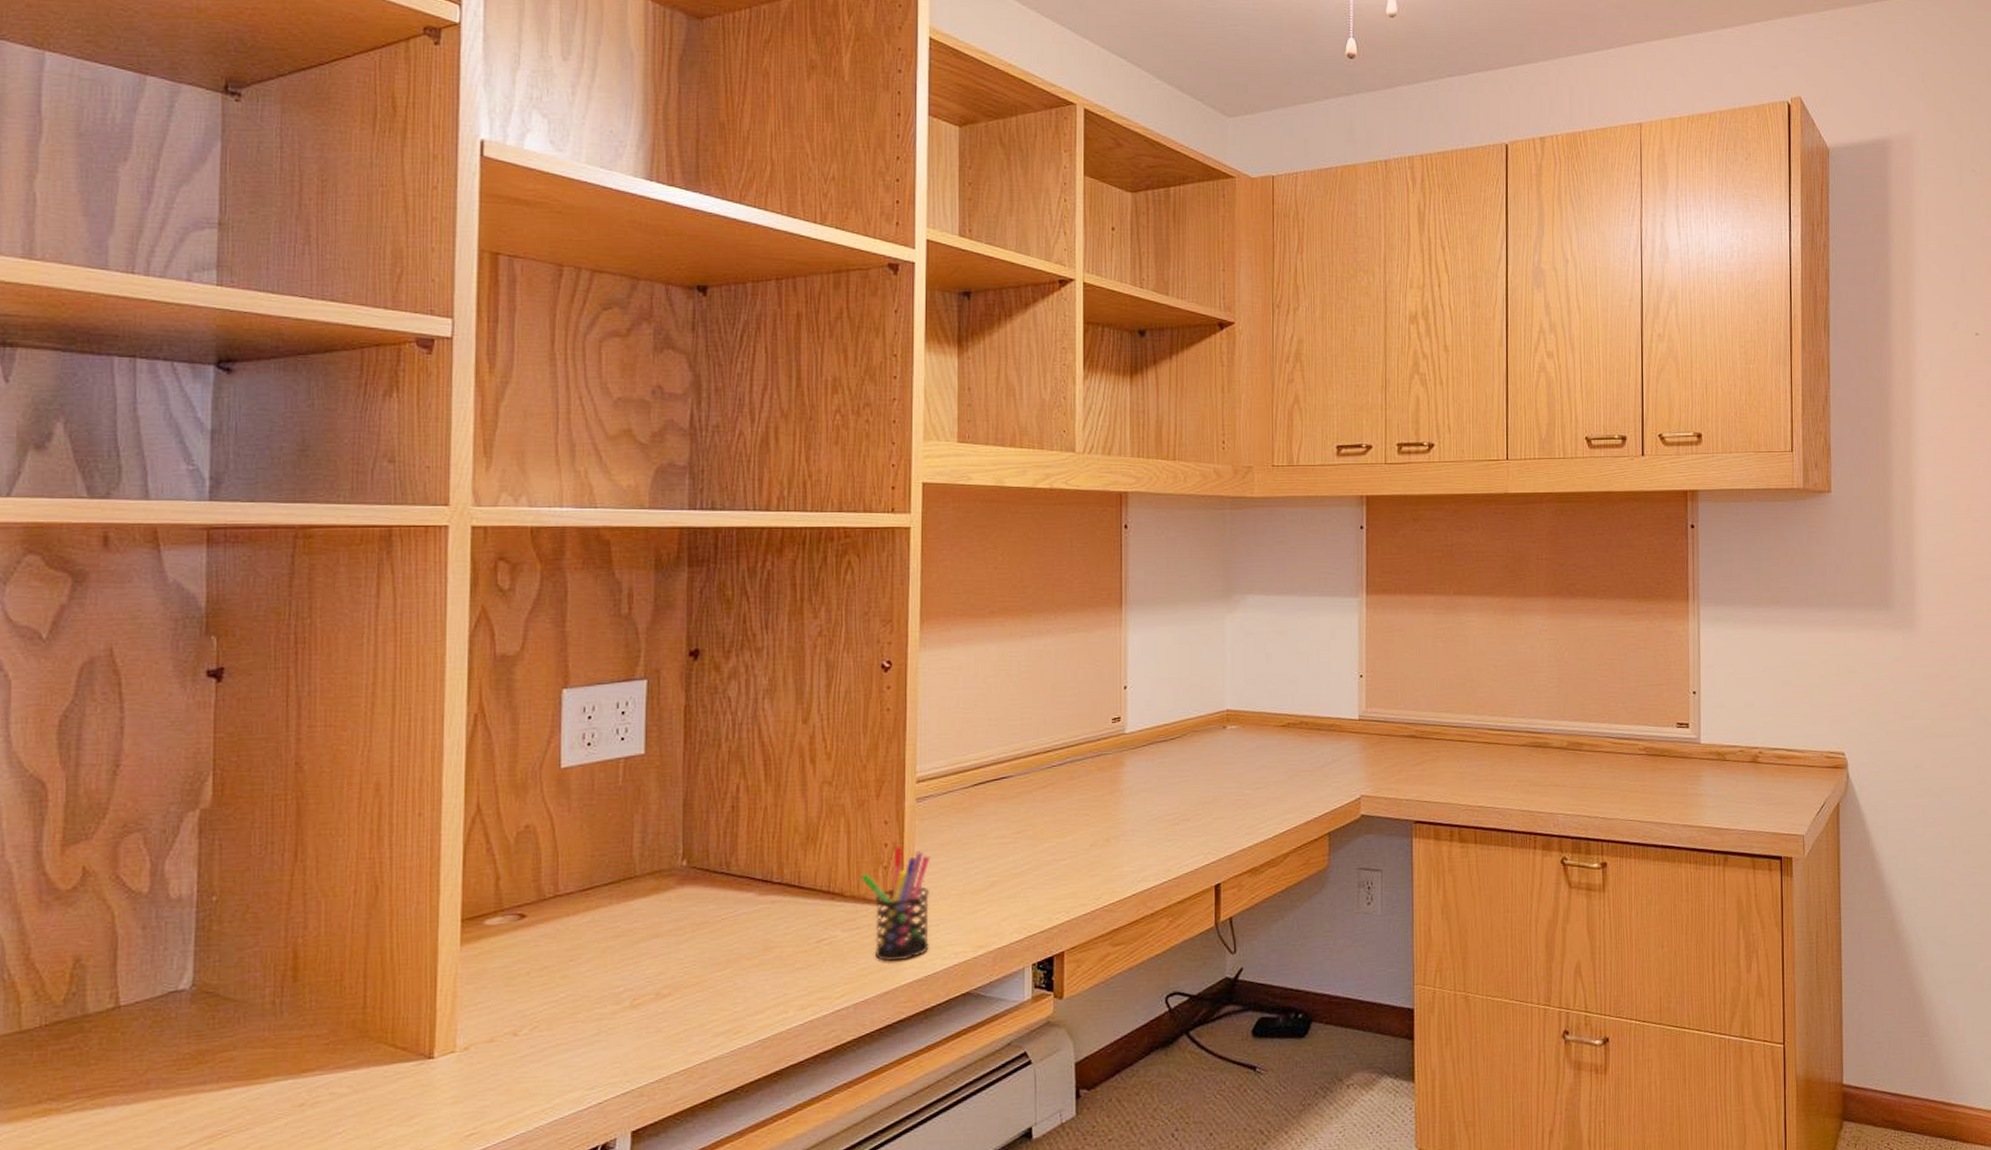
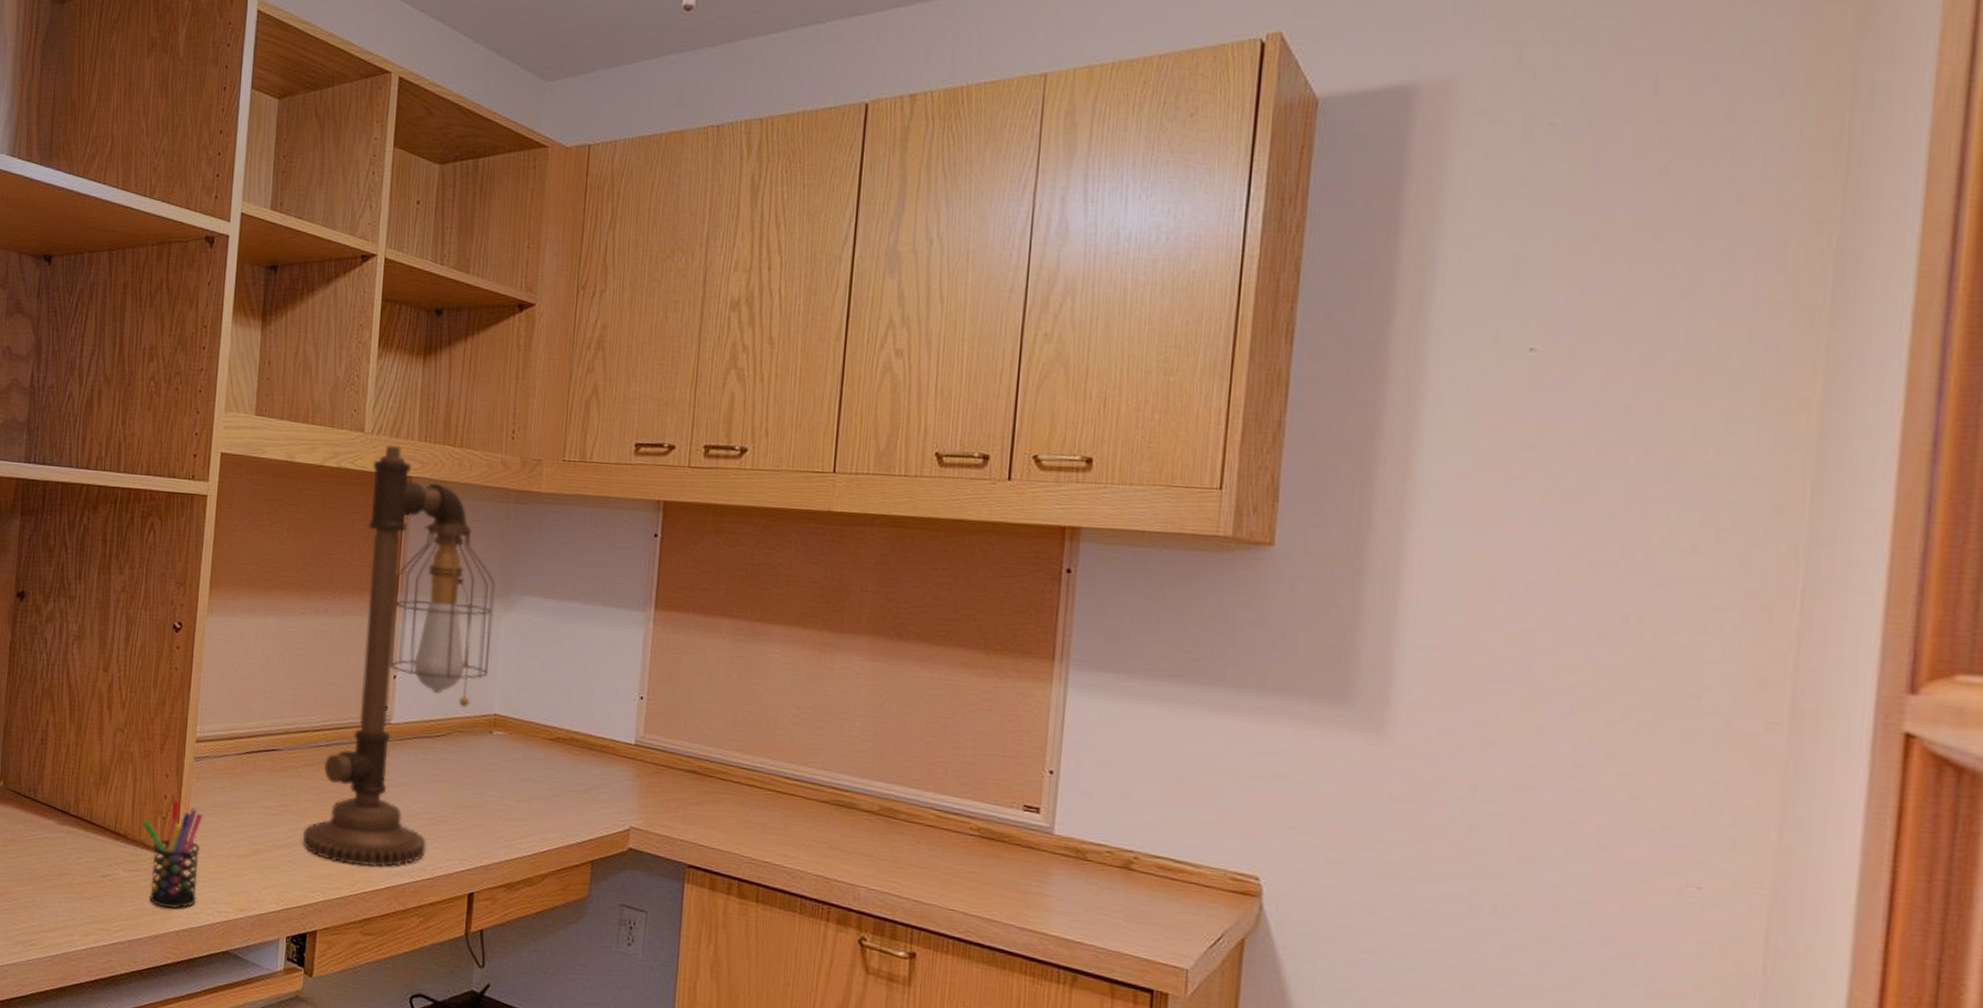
desk lamp: none [1043,463,1218,879] -> present [303,445,495,866]

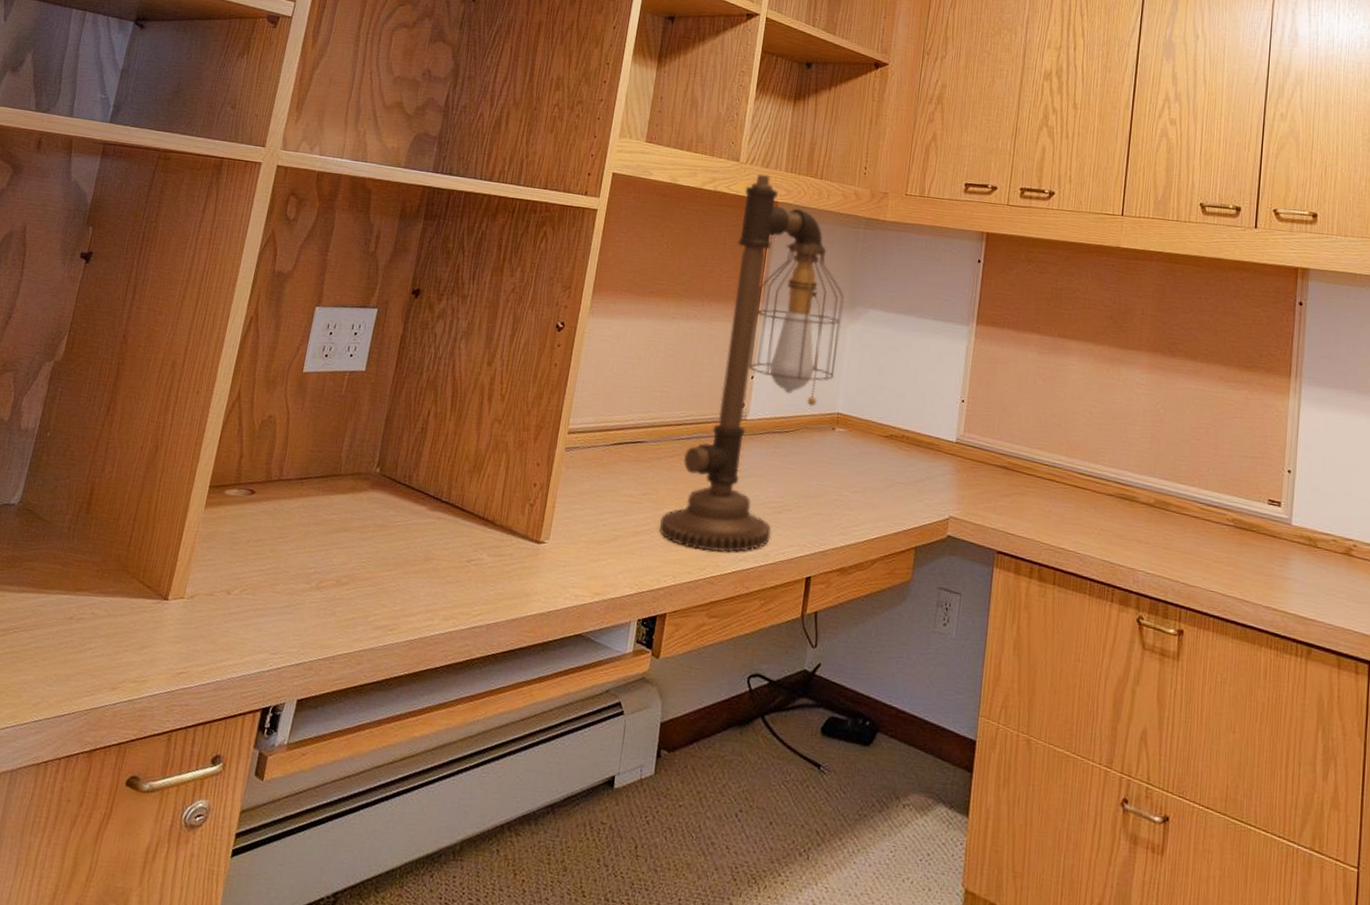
pen holder: present [142,799,203,910] -> none [510,487,569,594]

